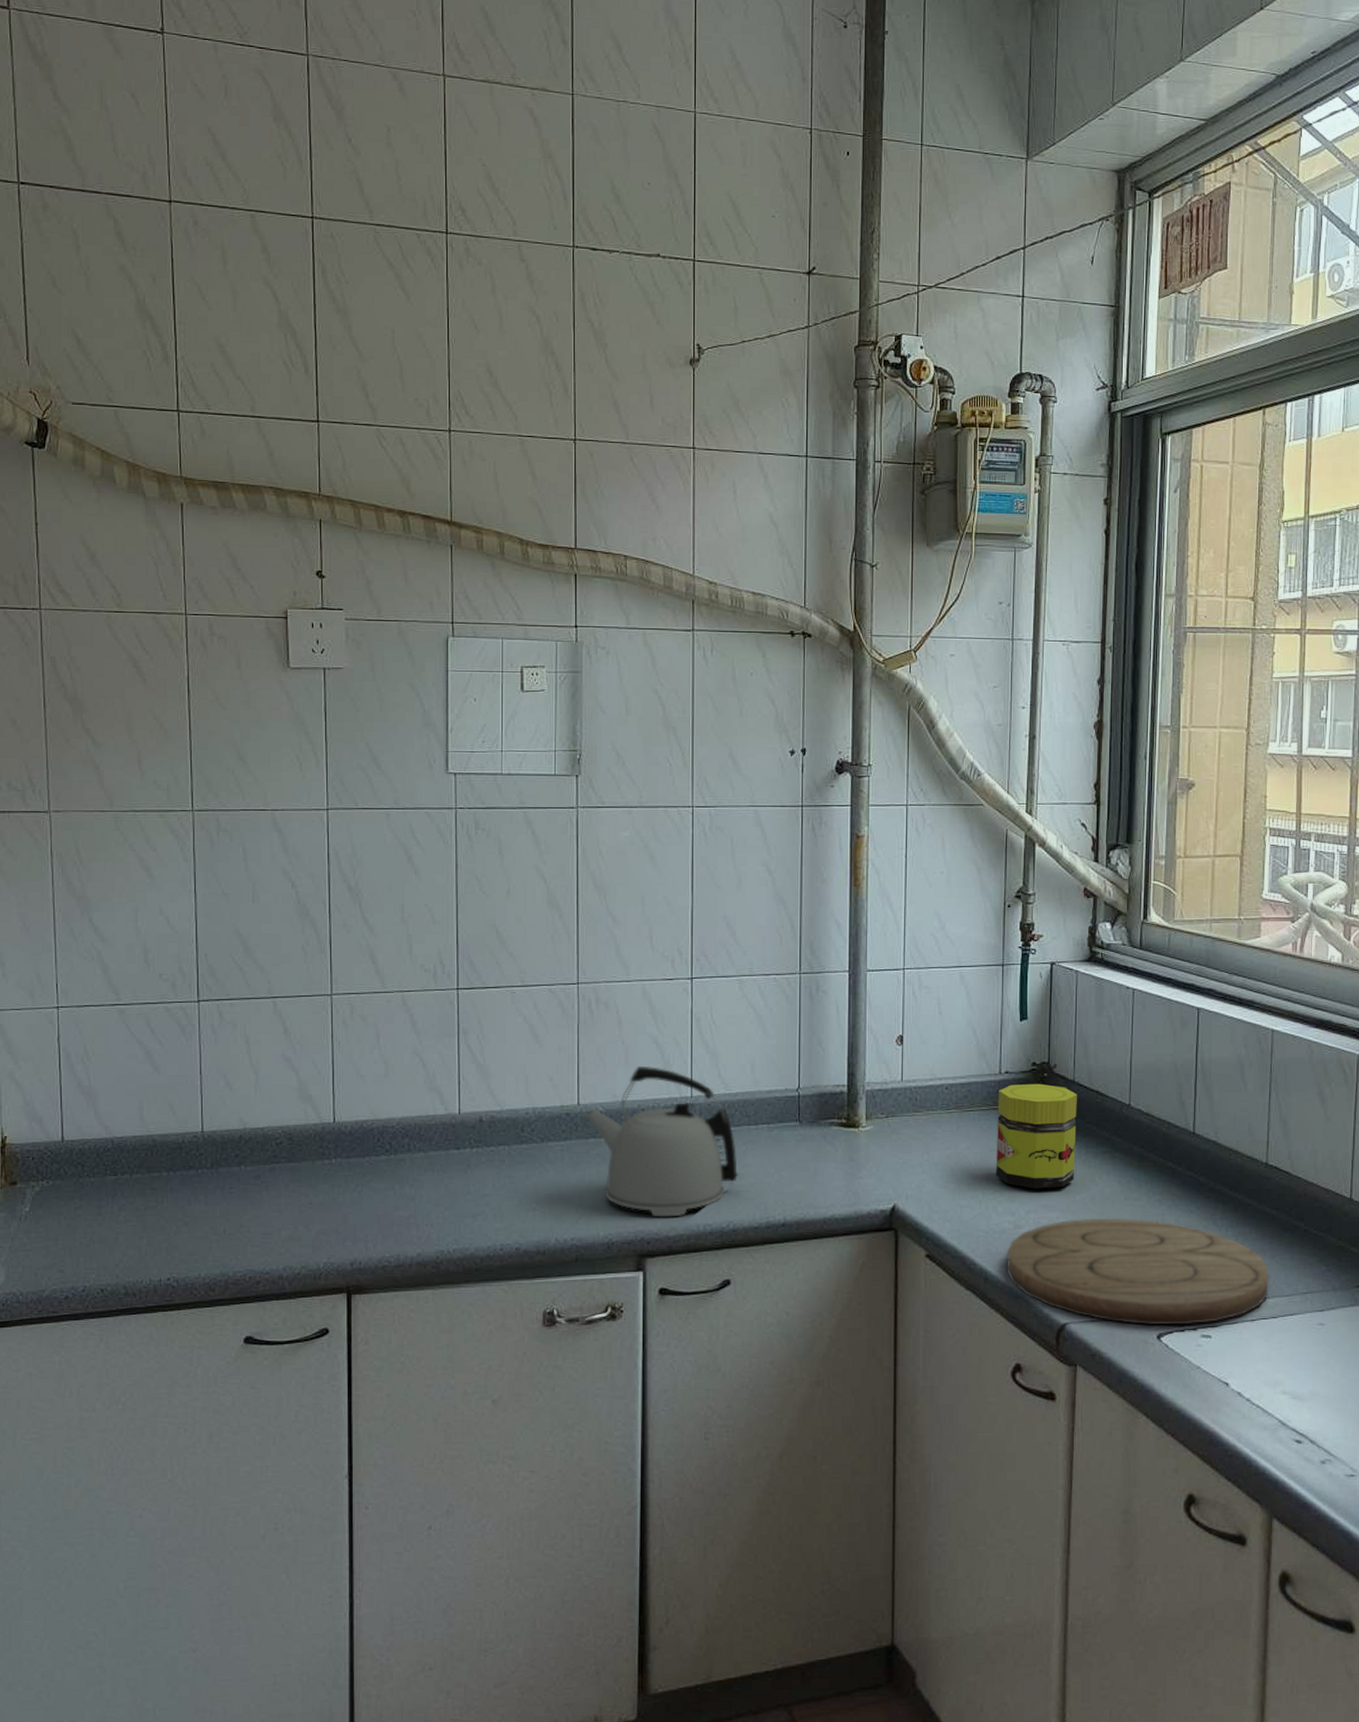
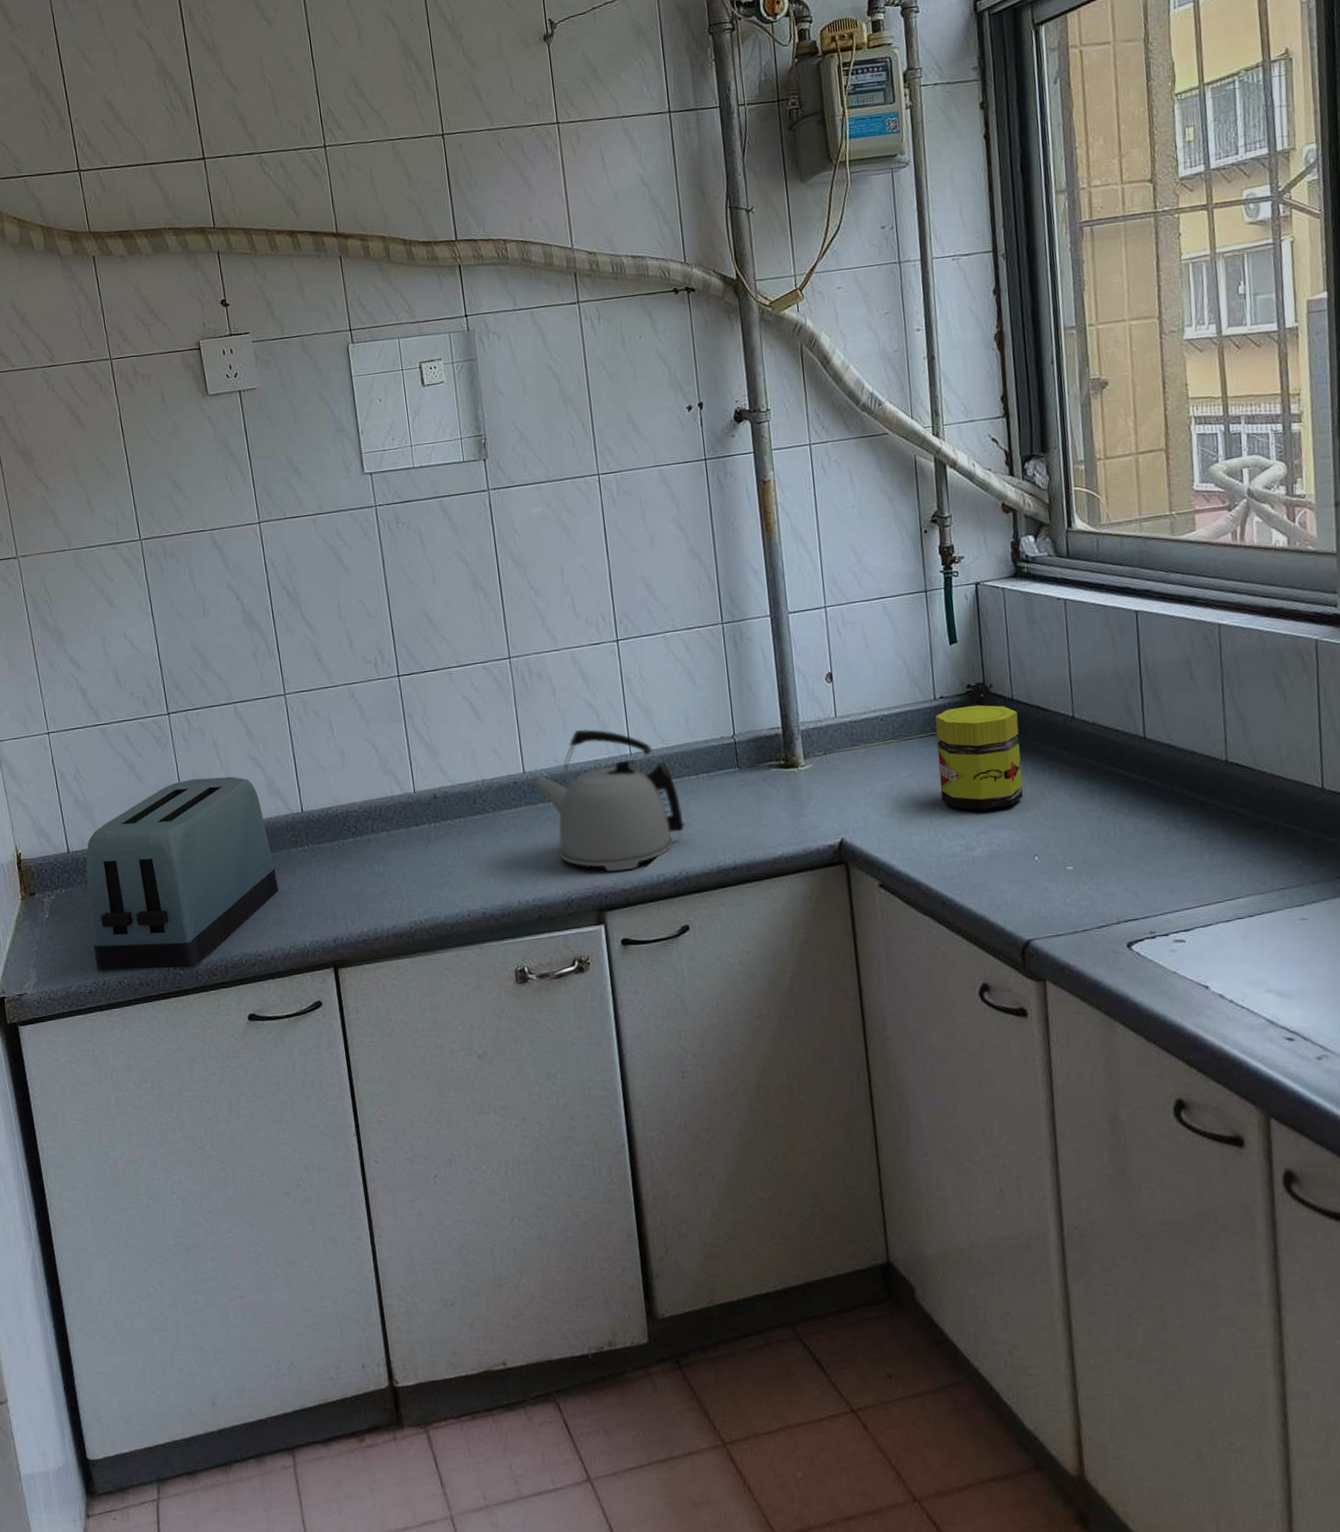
toaster: none [77,1075,297,1280] -> present [85,776,279,971]
cutting board: present [1006,1217,1269,1326] -> none [961,829,1242,936]

